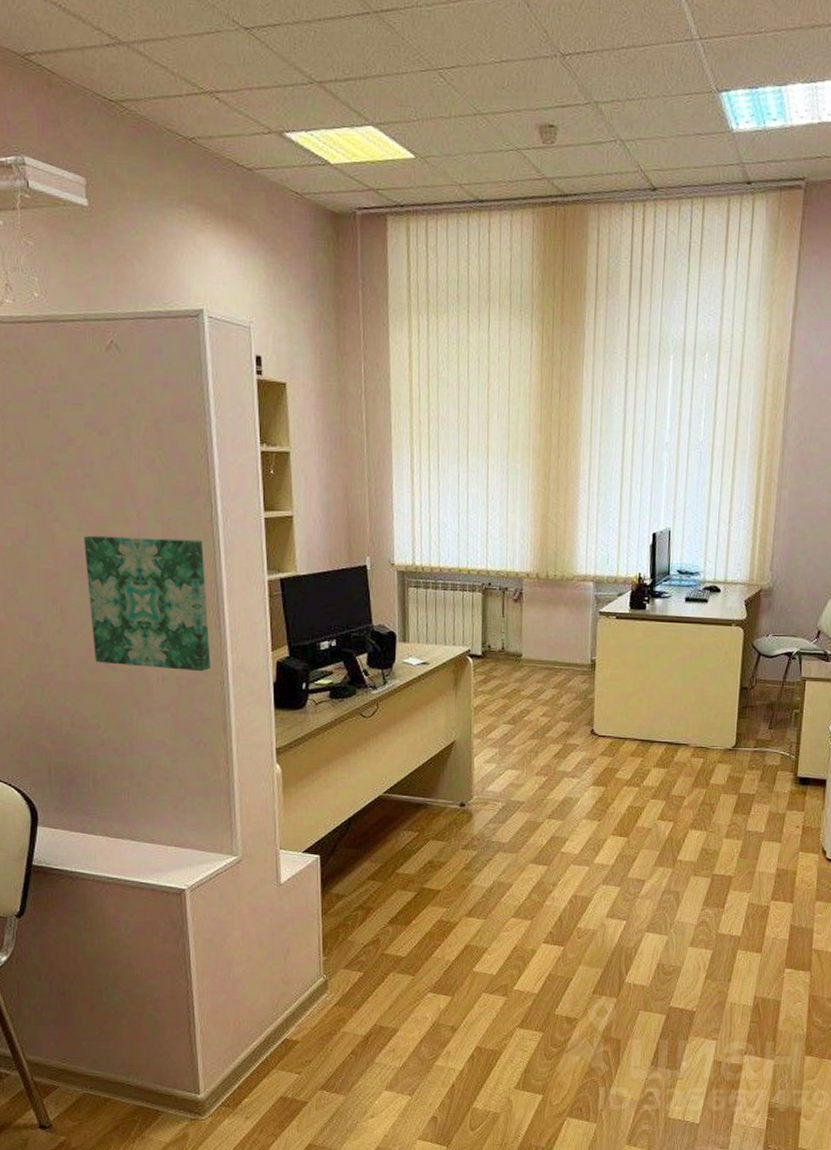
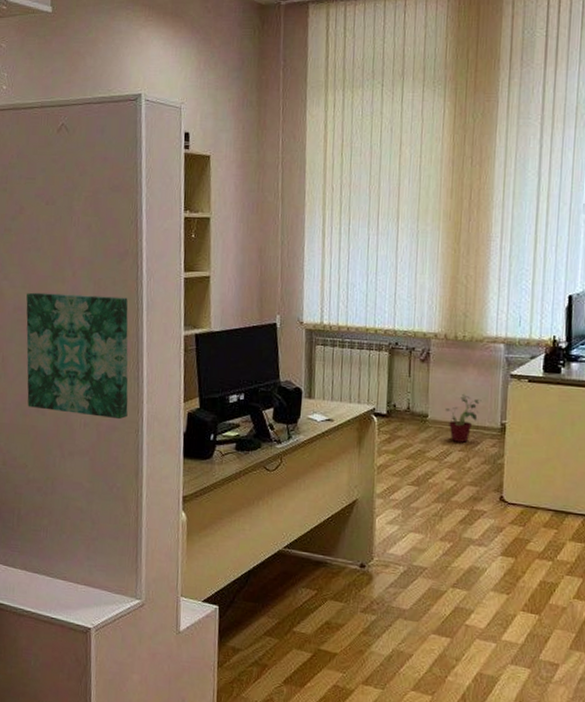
potted plant: none [539,631,573,680] -> present [446,393,482,443]

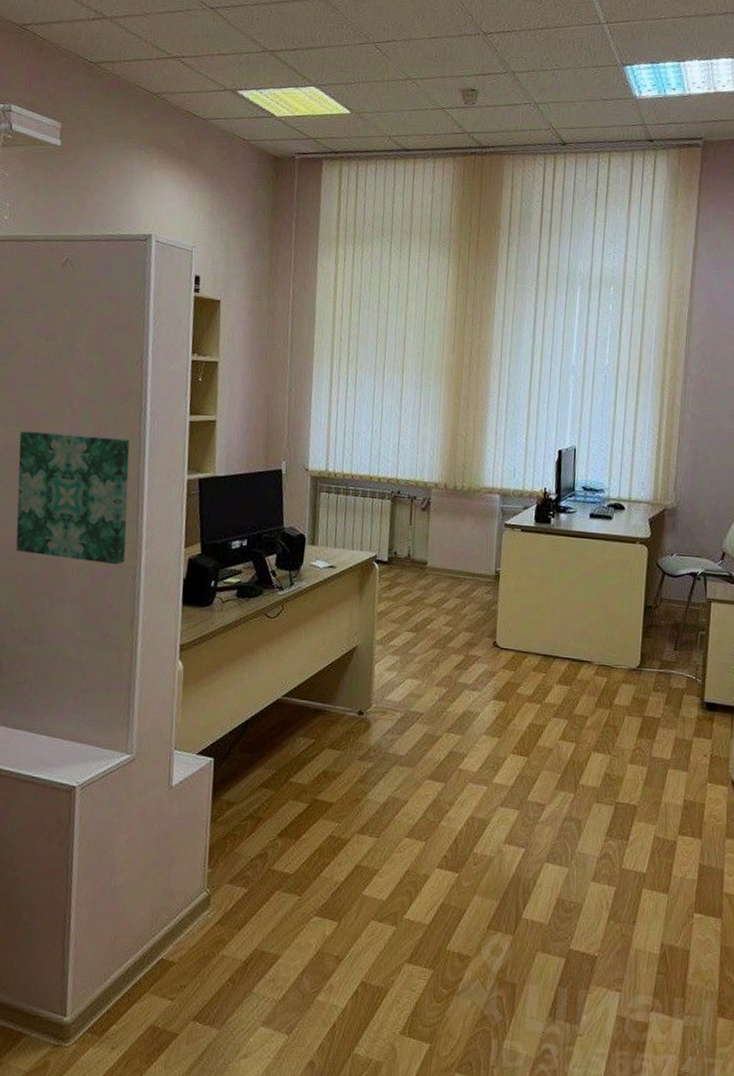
potted plant: present [446,393,482,443] -> none [444,541,478,589]

